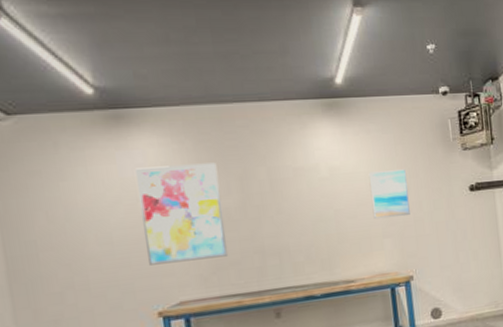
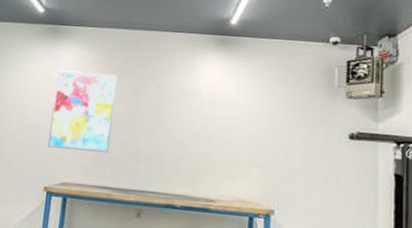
wall art: present [368,169,410,220] -> none [244,104,284,151]

